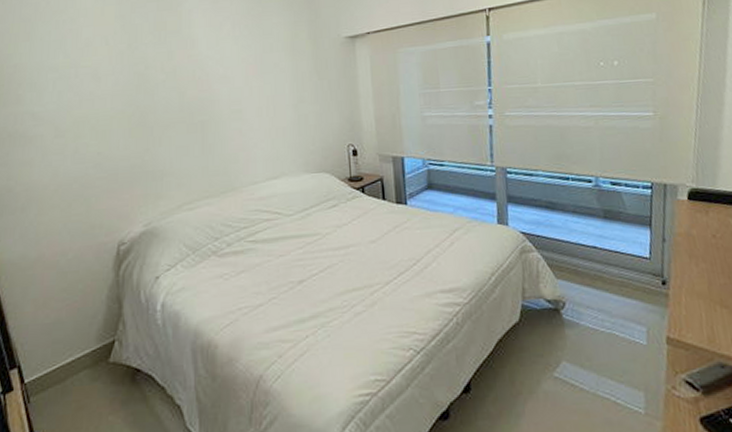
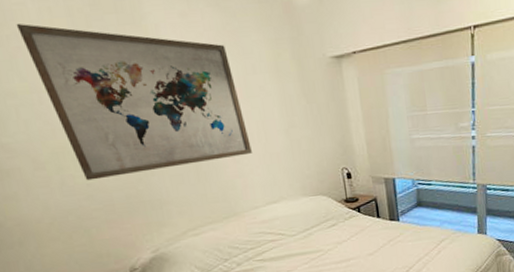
wall art: none [73,10,259,149] -> present [16,24,252,181]

